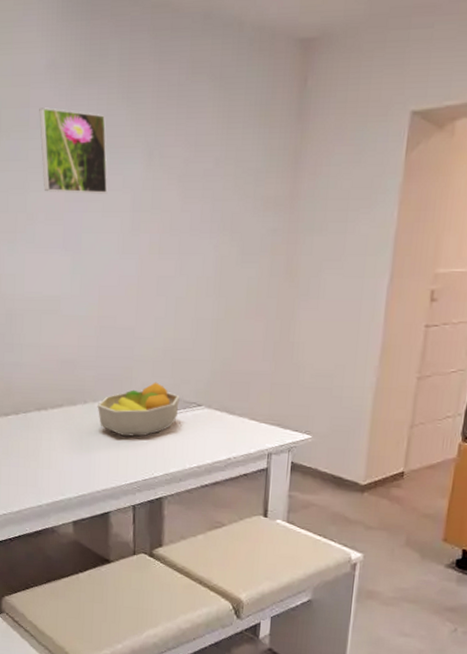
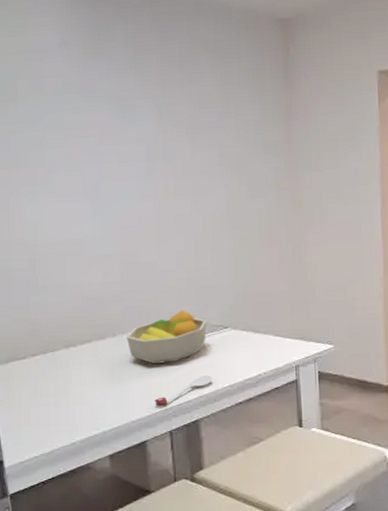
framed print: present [39,107,108,194] -> none [53,77,122,148]
spoon: none [119,453,181,481] -> present [154,375,213,407]

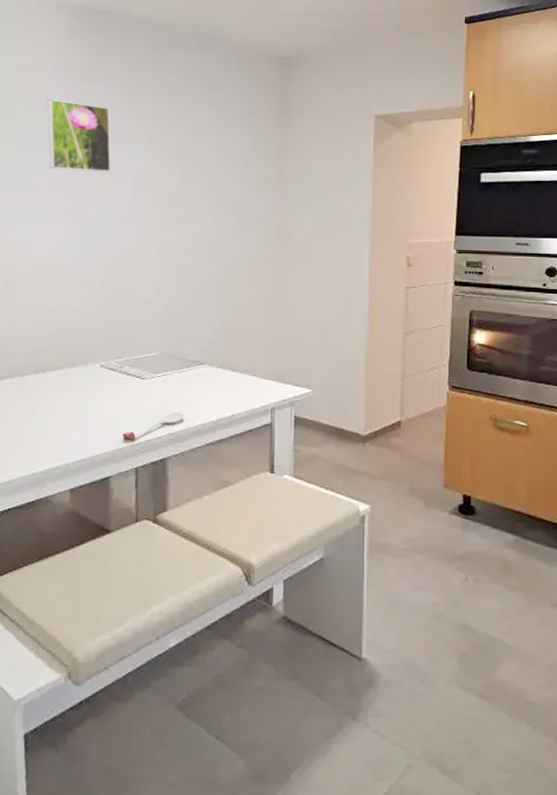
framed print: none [53,77,122,148] -> present [47,99,111,173]
fruit bowl: present [126,310,207,364] -> none [98,342,182,397]

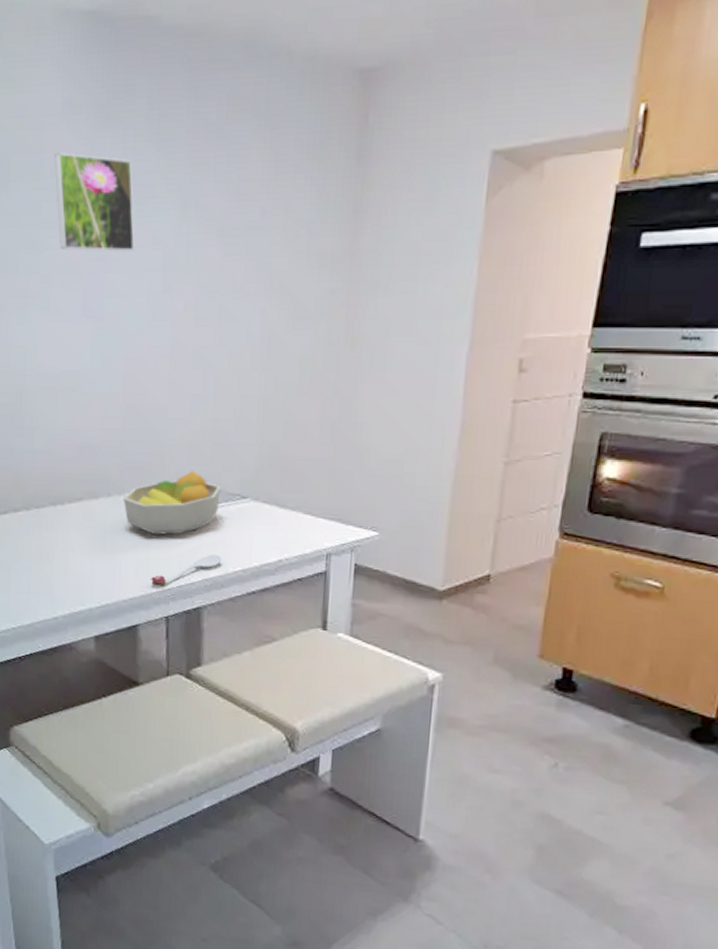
fruit bowl: none [98,342,182,397] -> present [123,470,221,535]

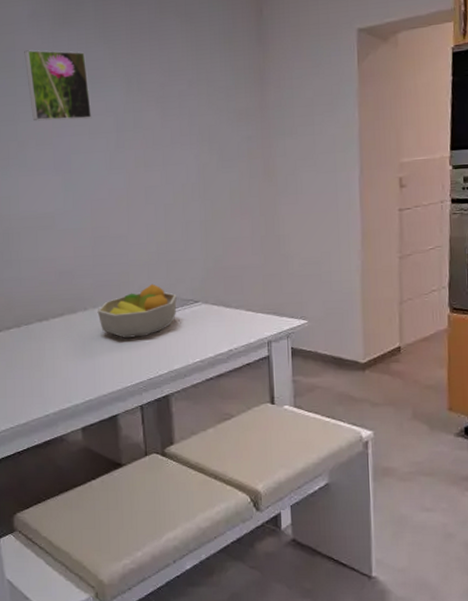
spoon: present [150,555,223,588] -> none [124,350,183,382]

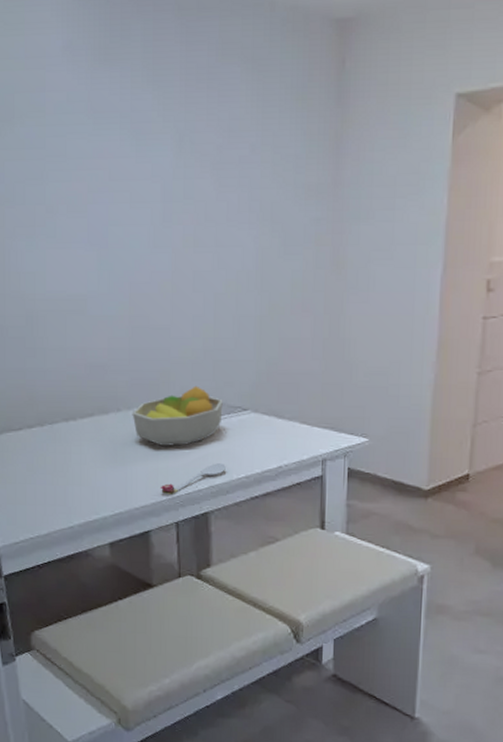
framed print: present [24,49,92,121] -> none [56,92,135,184]
spoon: none [124,350,183,382] -> present [160,463,227,496]

